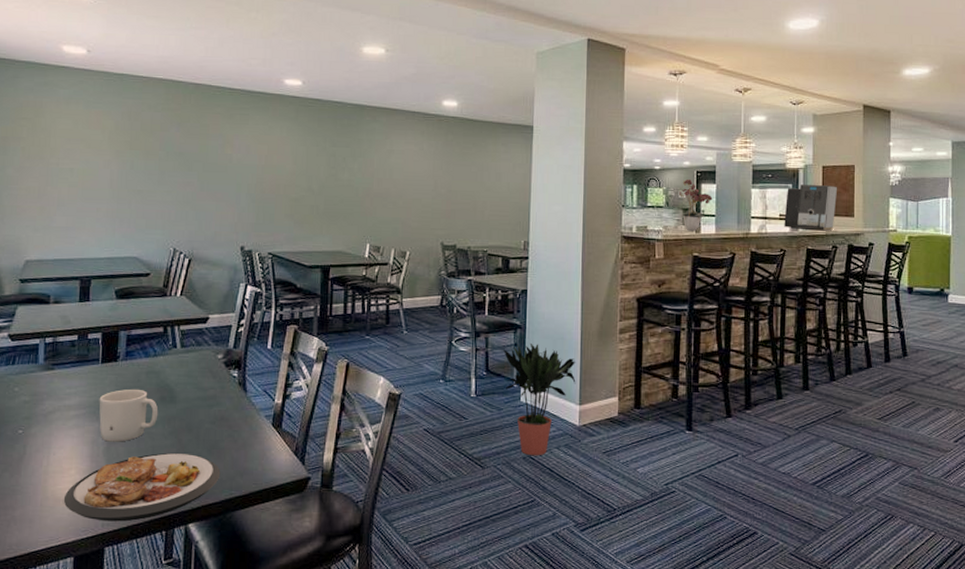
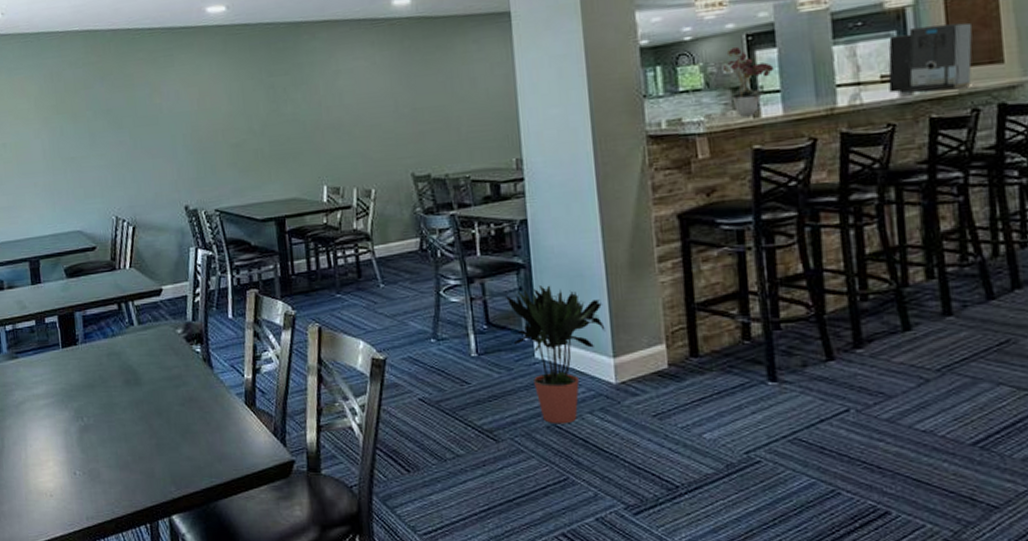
plate: present [63,453,221,522] -> none [46,440,198,515]
mug: present [99,388,159,442] -> none [65,372,126,431]

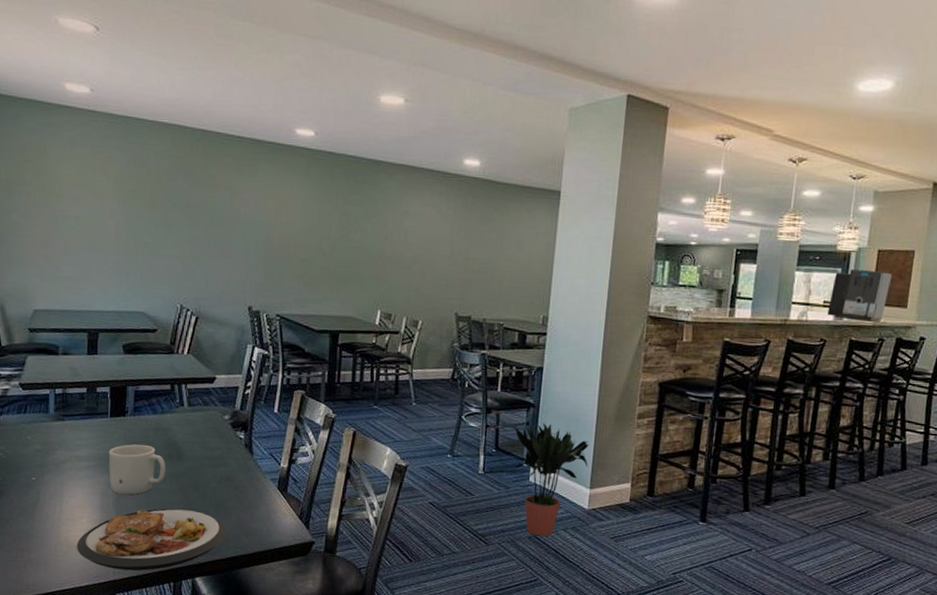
plate: none [46,440,198,515] -> present [76,508,227,571]
mug: none [65,372,126,431] -> present [108,444,166,495]
flower arrangement: present [723,46,774,117] -> none [712,257,752,315]

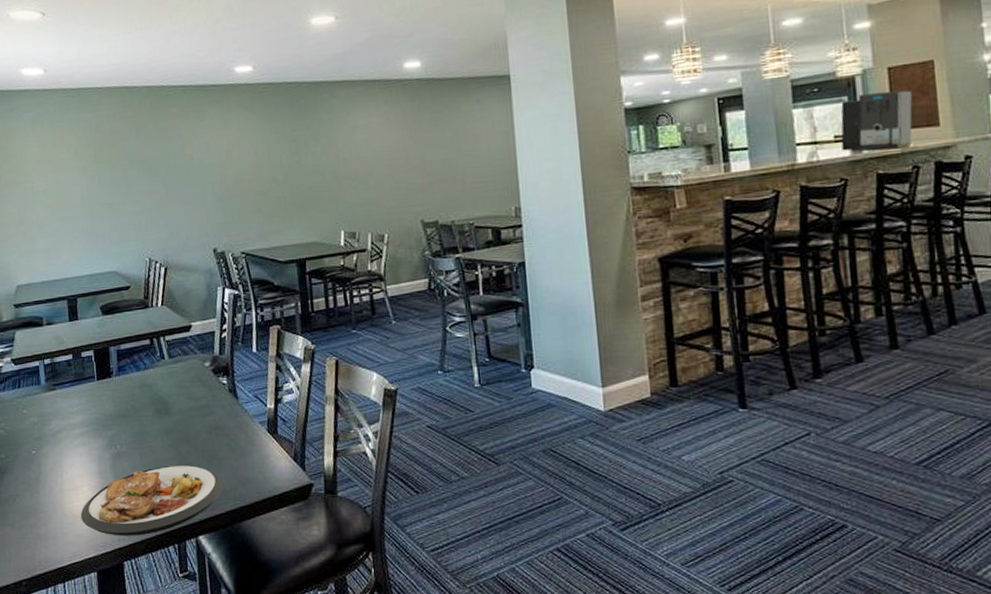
mug: present [108,444,166,495] -> none [99,403,156,458]
potted plant: present [515,423,590,537] -> none [506,322,595,449]

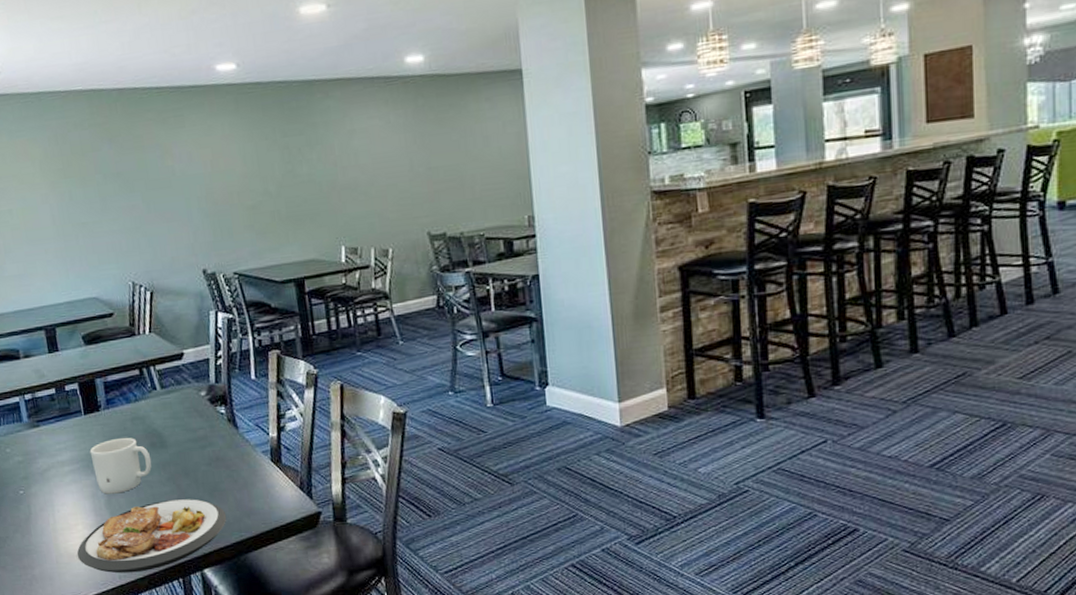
mug: none [99,403,156,458] -> present [89,437,152,494]
coffee machine: present [841,90,913,151] -> none [872,79,947,147]

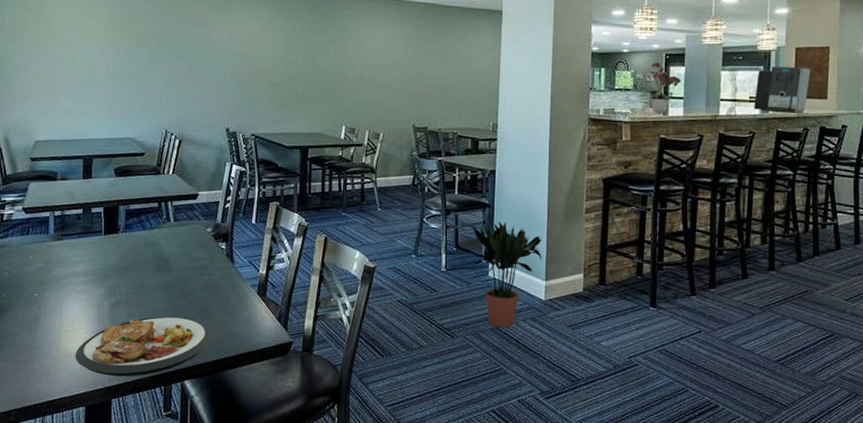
mug: present [89,437,152,494] -> none [103,258,156,306]
potted plant: none [519,337,612,466] -> present [473,222,543,328]
flower arrangement: none [723,103,770,172] -> present [647,61,681,114]
coffee machine: none [872,79,947,147] -> present [754,67,810,113]

